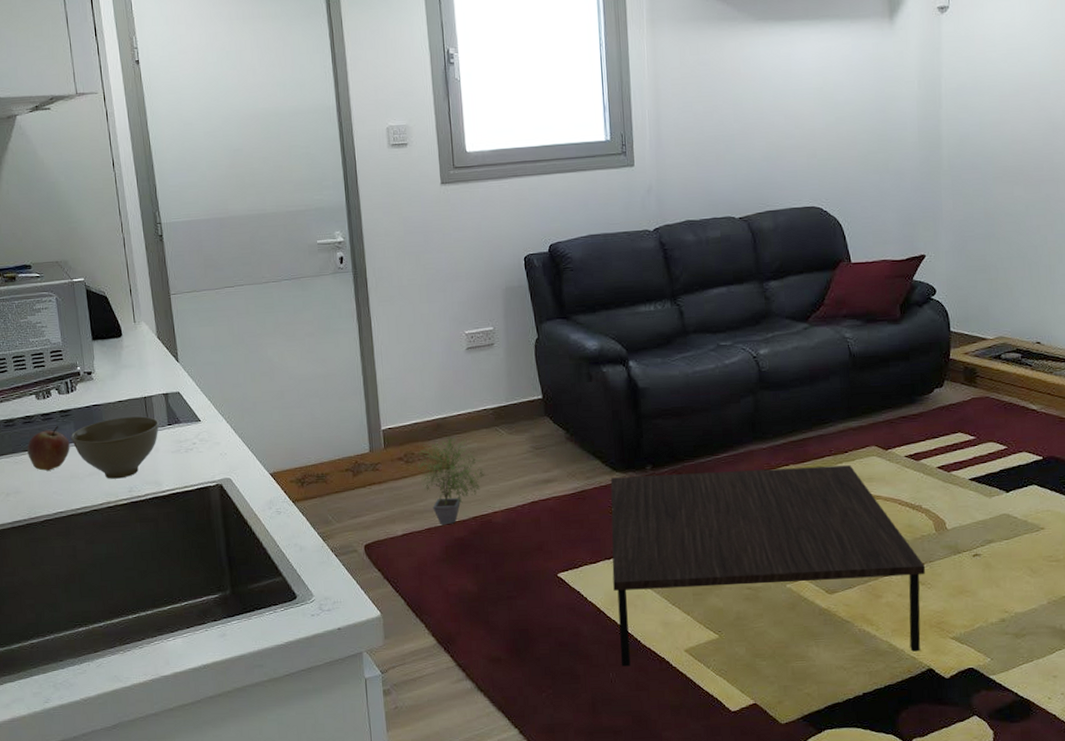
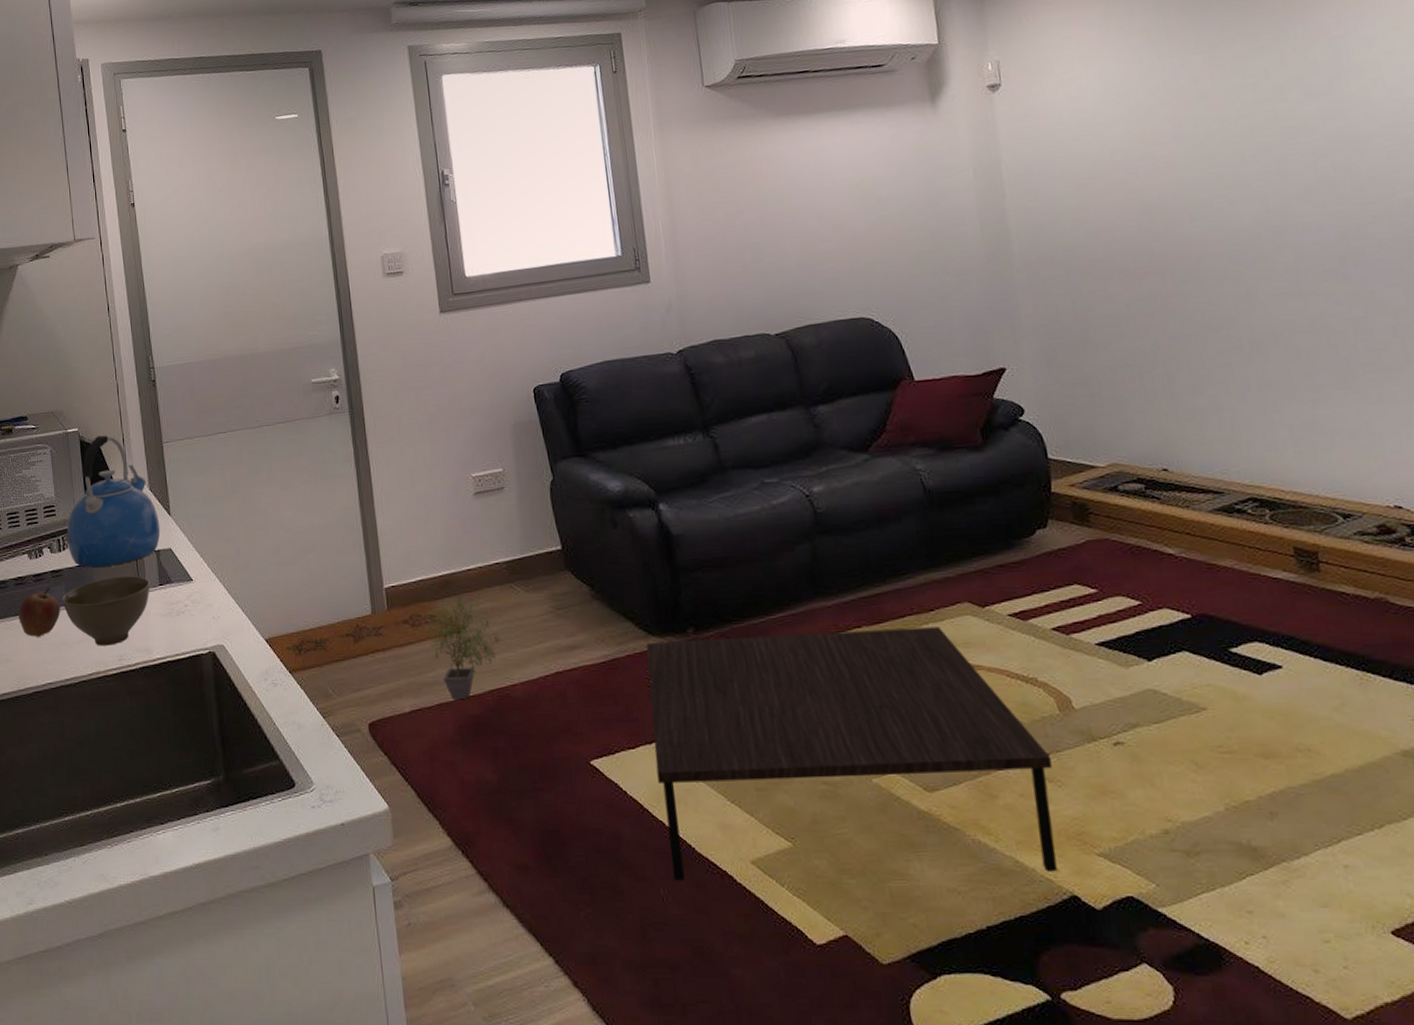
kettle: none [74,285,169,408] -> present [67,435,161,568]

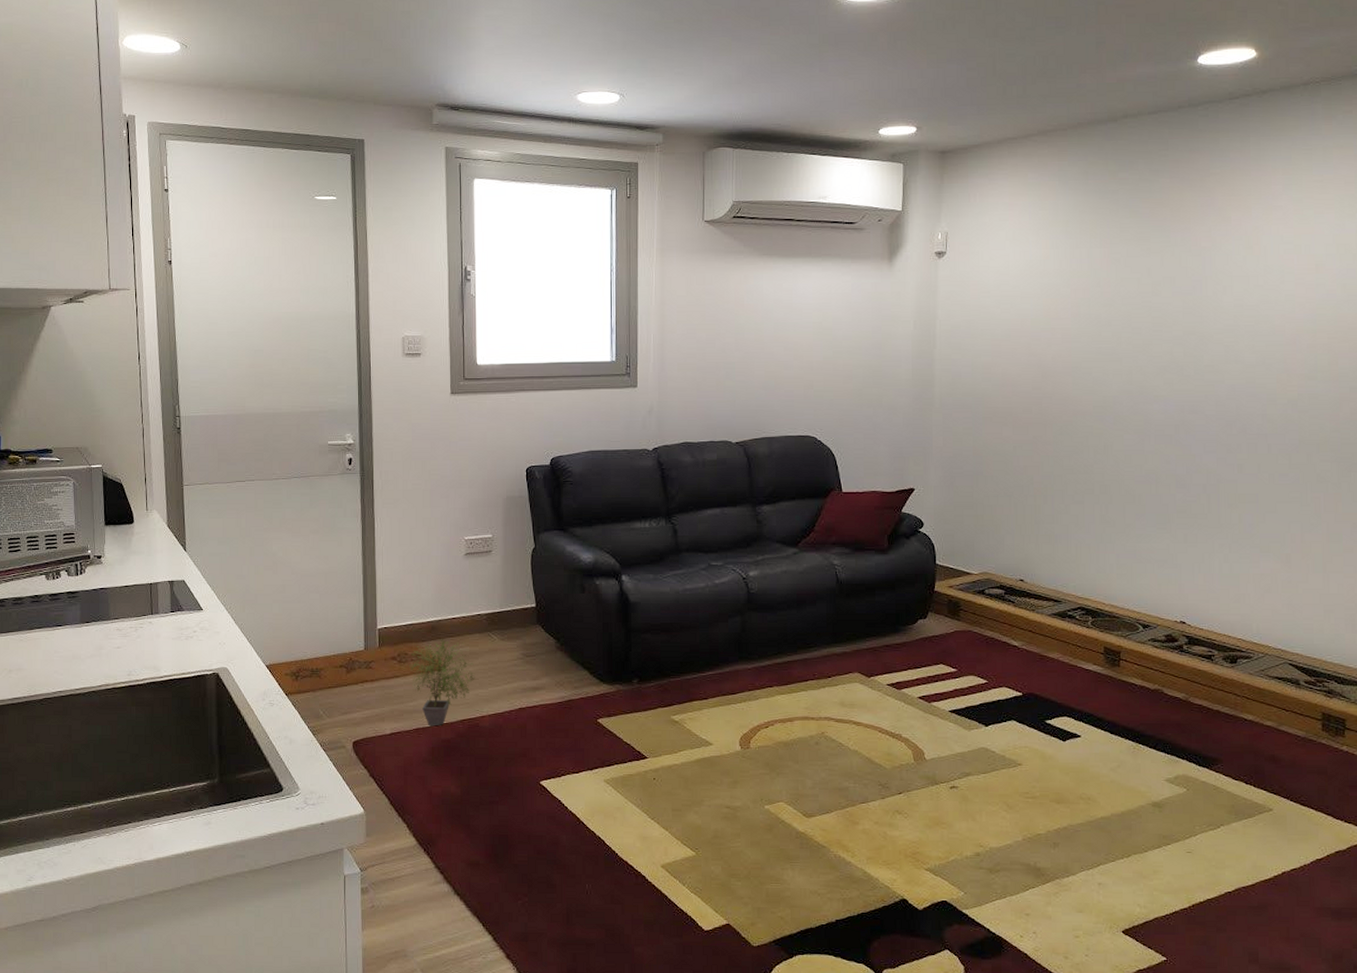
fruit: present [18,587,61,637] -> none [33,607,74,650]
bowl: present [61,576,151,646] -> none [76,602,163,662]
kettle: present [67,435,161,568] -> none [85,473,175,591]
coffee table: present [645,627,1058,881] -> none [594,689,903,881]

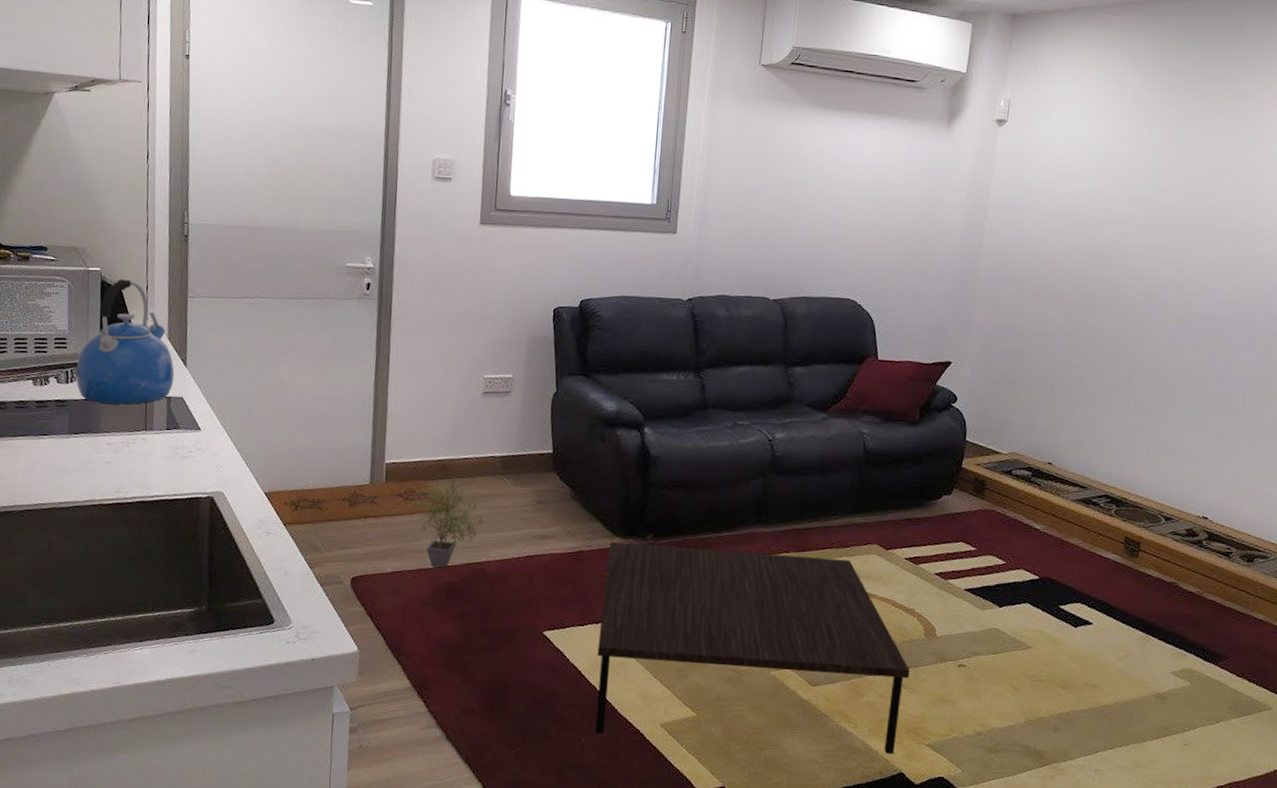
kettle: none [85,473,175,591] -> present [76,279,175,405]
coffee table: none [594,689,903,881] -> present [595,542,911,754]

